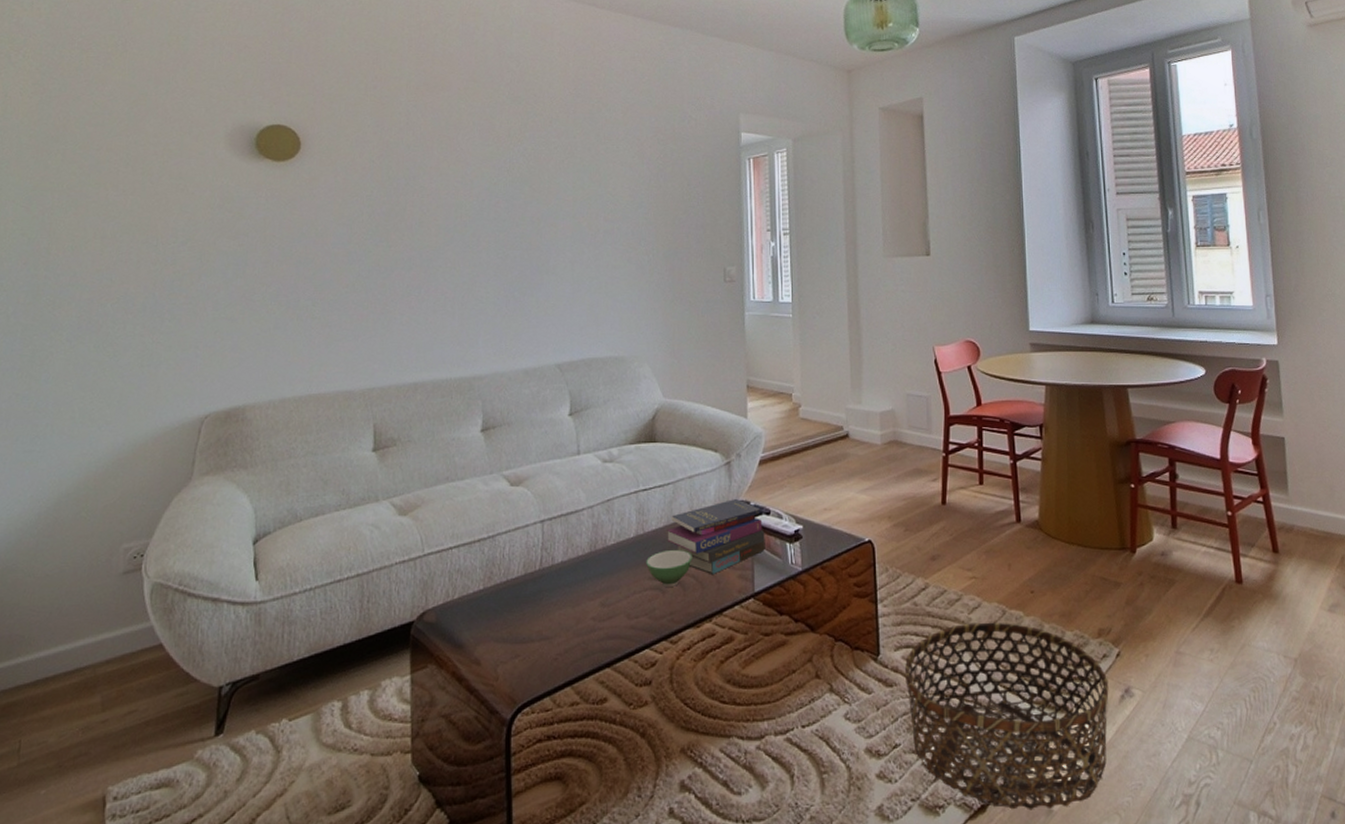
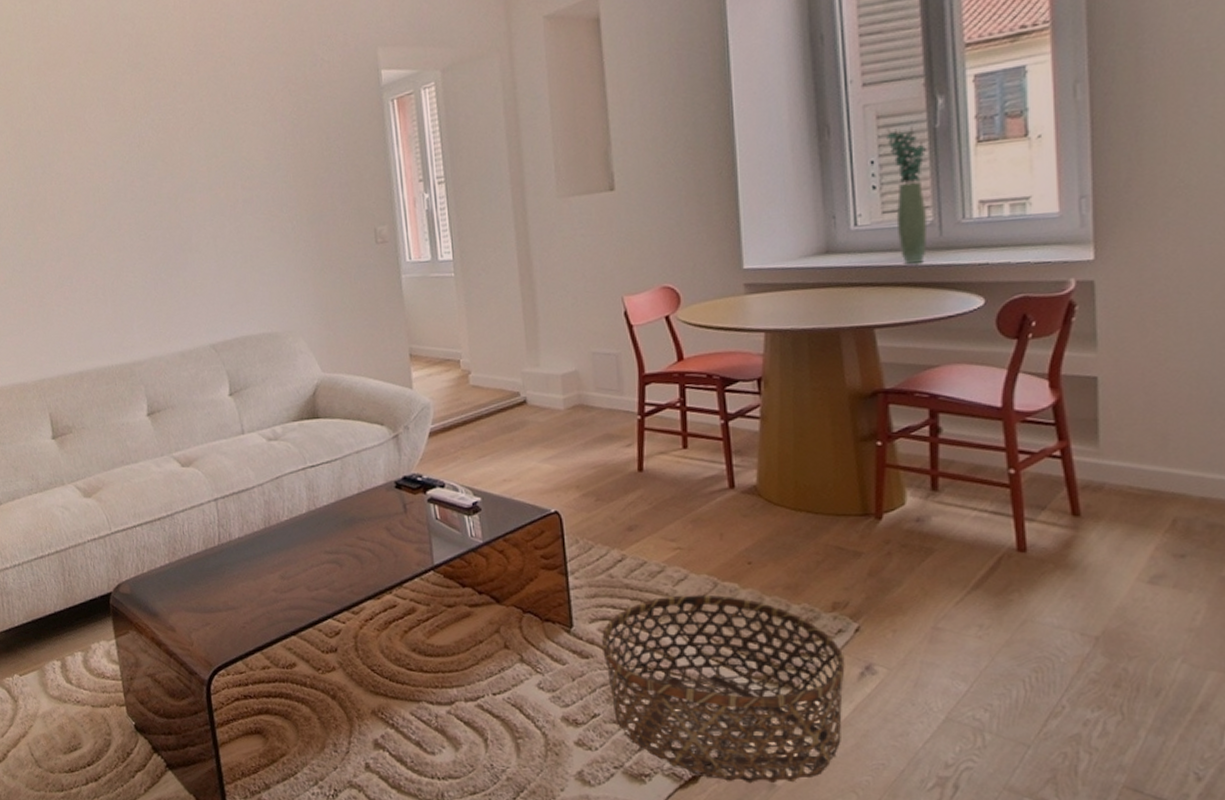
bowl: present [646,549,692,588] -> none [321,524,367,562]
books: present [667,498,765,574] -> none [338,471,442,548]
vase: none [1133,228,1164,337] -> present [886,125,928,264]

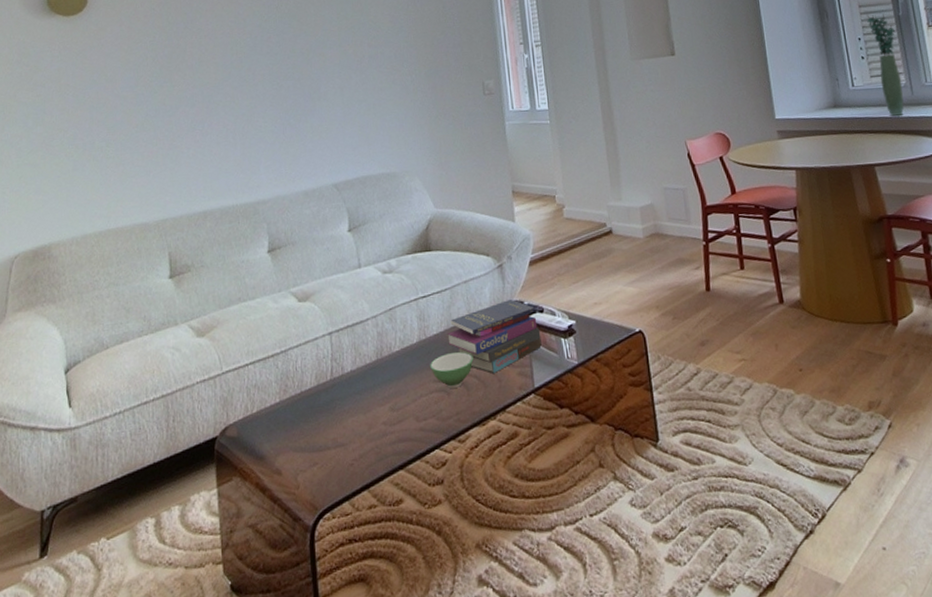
bowl: none [321,524,367,562] -> present [430,351,474,389]
books: none [338,471,442,548] -> present [447,299,542,373]
basket: present [602,594,845,784] -> none [684,401,889,586]

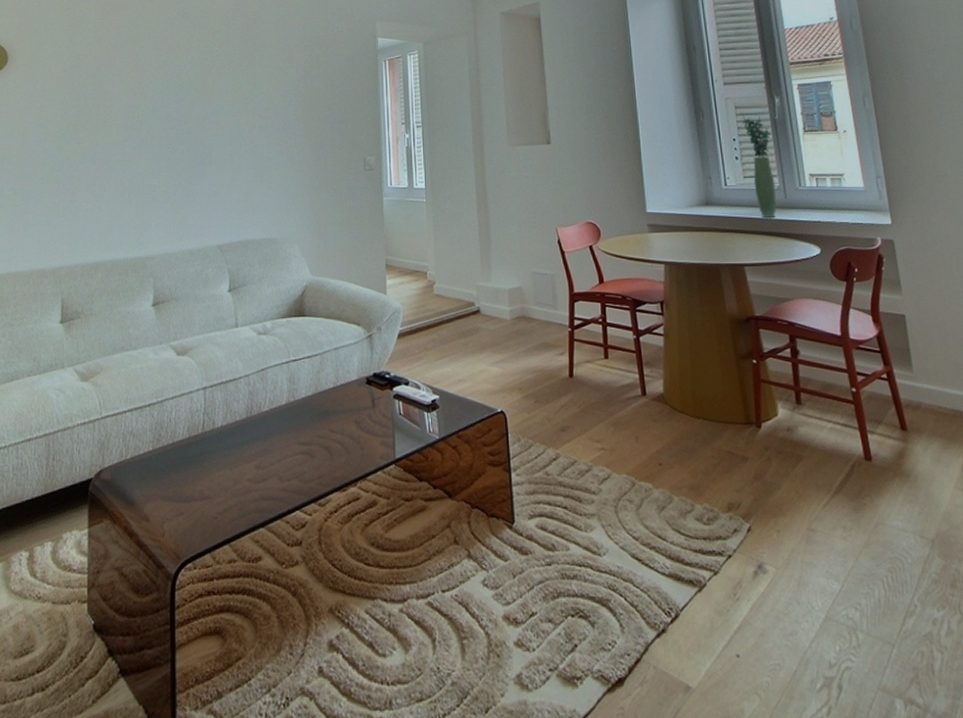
bowl: present [430,351,474,389] -> none [297,416,338,453]
books: present [447,299,542,373] -> none [315,369,405,441]

